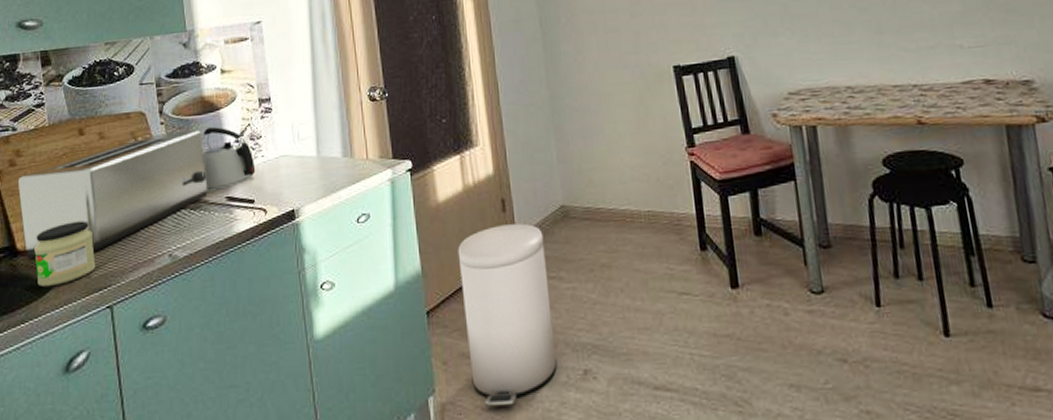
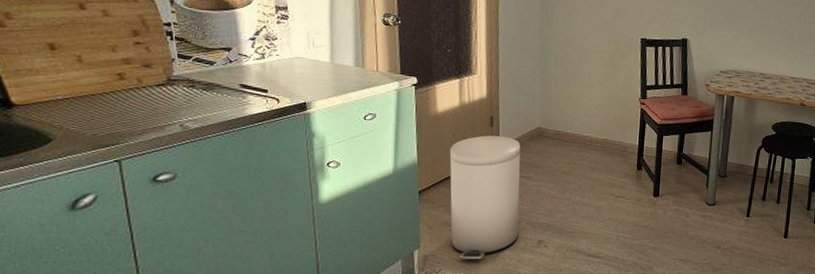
toaster: present [17,130,208,258] -> none [8,20,221,114]
jar: present [34,221,96,288] -> none [32,85,102,139]
kettle: present [202,127,256,194] -> none [216,23,270,80]

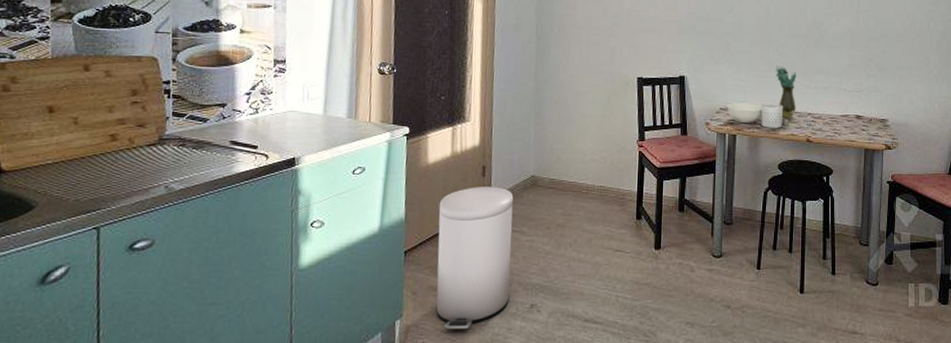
bowl: none [726,66,761,87] -> present [726,102,763,124]
mug: none [759,68,780,92] -> present [761,103,782,128]
vase: none [775,32,796,83] -> present [775,65,797,118]

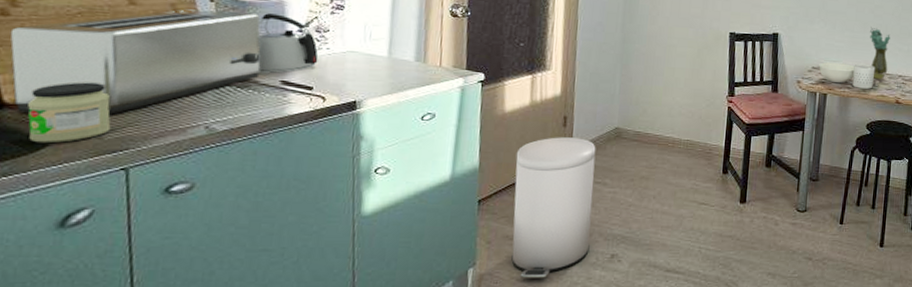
toaster: none [9,78,214,178] -> present [10,9,261,115]
jar: none [19,148,87,206] -> present [27,82,111,144]
kettle: none [210,79,263,137] -> present [257,13,319,76]

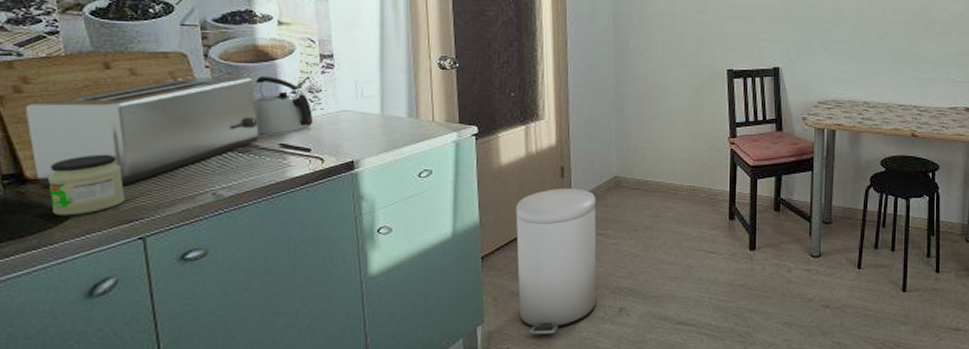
bowl: present [818,62,855,84] -> none [825,95,865,118]
mug: present [852,63,874,89] -> none [863,95,886,122]
vase: present [869,26,890,79] -> none [878,54,902,111]

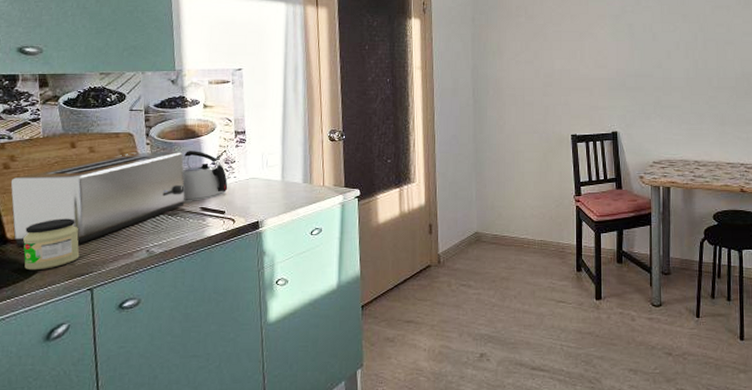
pedal bin: present [515,189,597,335] -> none [391,244,461,378]

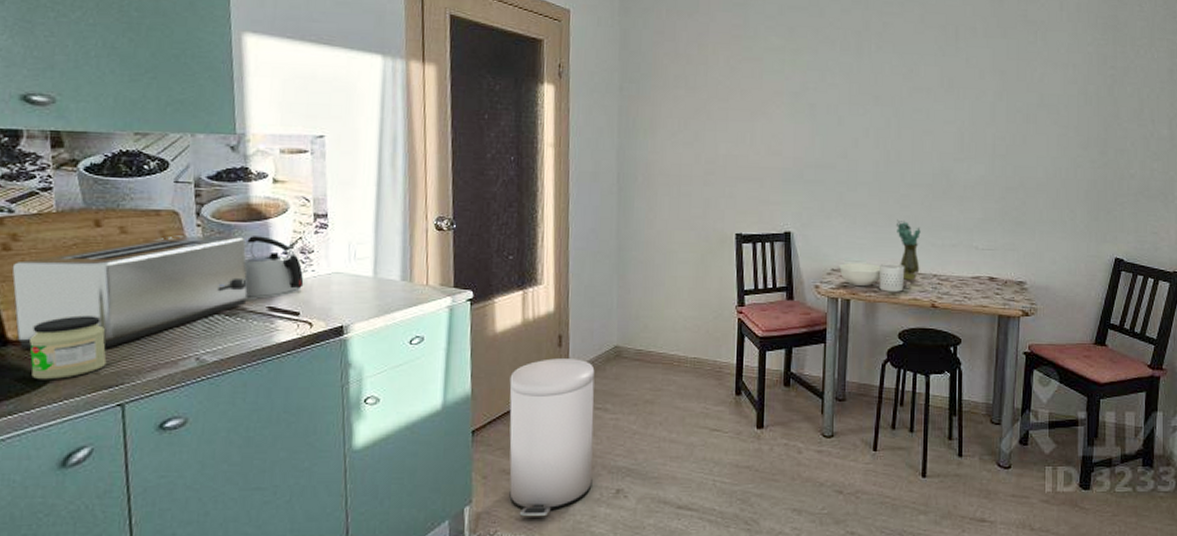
pedal bin: none [391,244,461,378] -> present [509,358,595,517]
bowl: none [659,155,696,176] -> present [839,262,881,287]
mug: none [694,155,716,180] -> present [879,263,904,292]
vase: none [706,117,729,169] -> present [895,219,921,280]

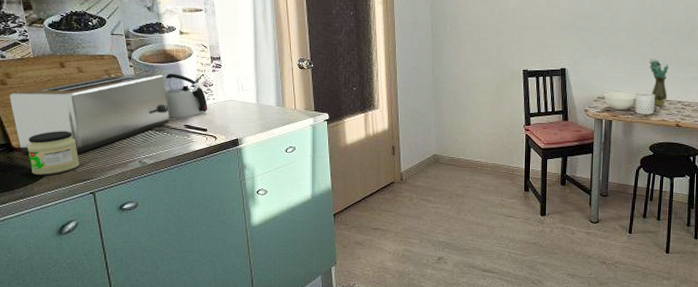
pedal bin: present [509,358,595,517] -> none [358,163,421,275]

